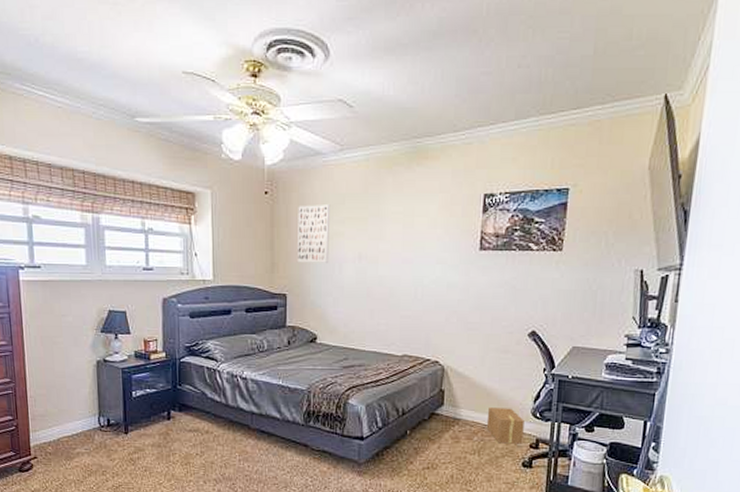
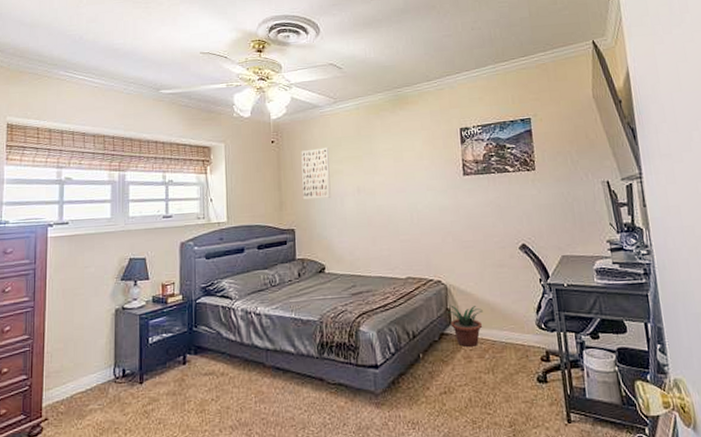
potted plant: none [440,386,478,429] -> present [447,305,483,348]
cardboard box: present [486,407,524,444] -> none [495,321,534,359]

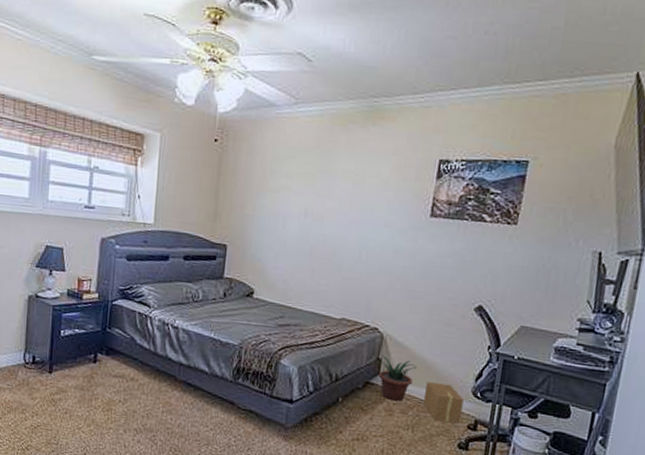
wall art: present [301,148,331,200] -> none [240,156,280,217]
cardboard box: none [495,321,534,359] -> present [422,382,464,424]

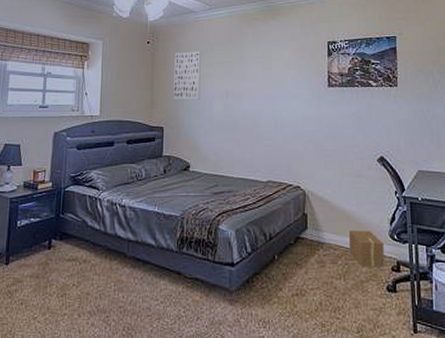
wall art: none [240,156,280,217] -> present [173,51,202,100]
potted plant: present [377,355,417,402] -> none [304,210,338,253]

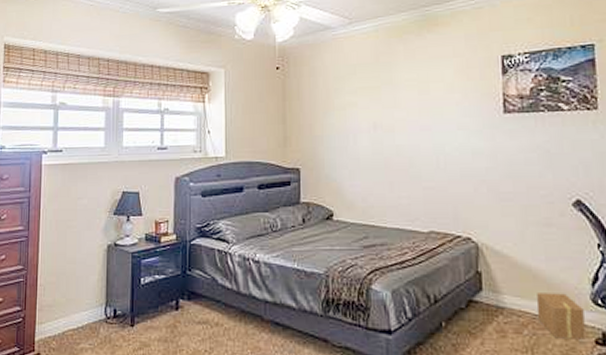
wall art: present [173,51,202,100] -> none [309,76,343,135]

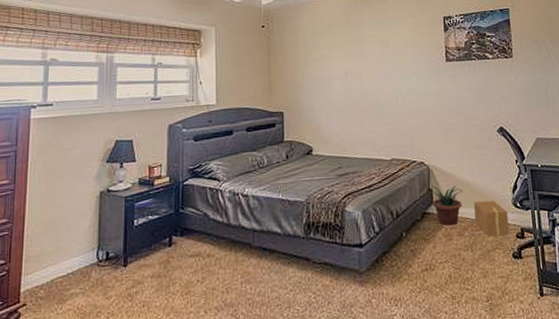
potted plant: none [477,267,522,320] -> present [429,185,463,226]

